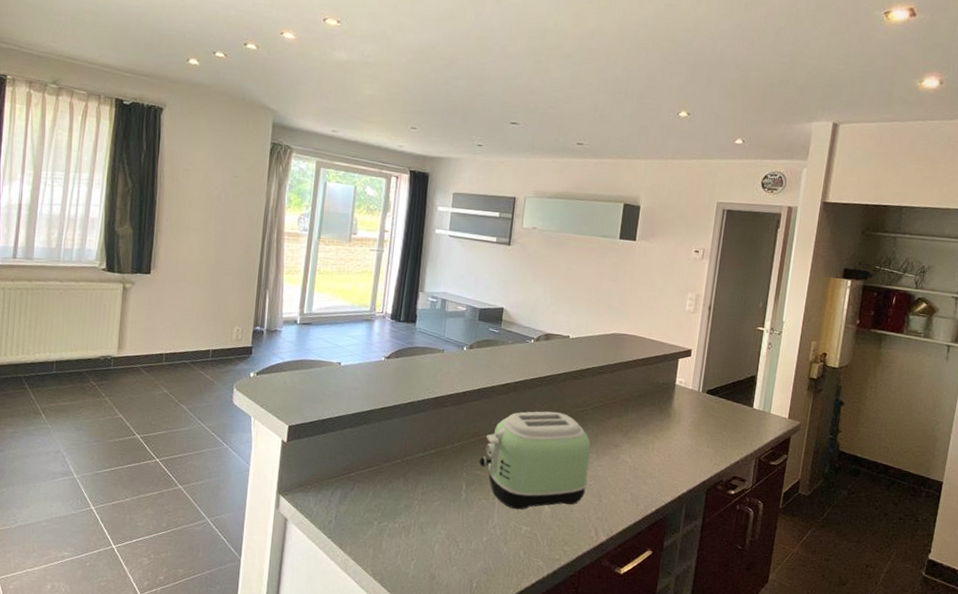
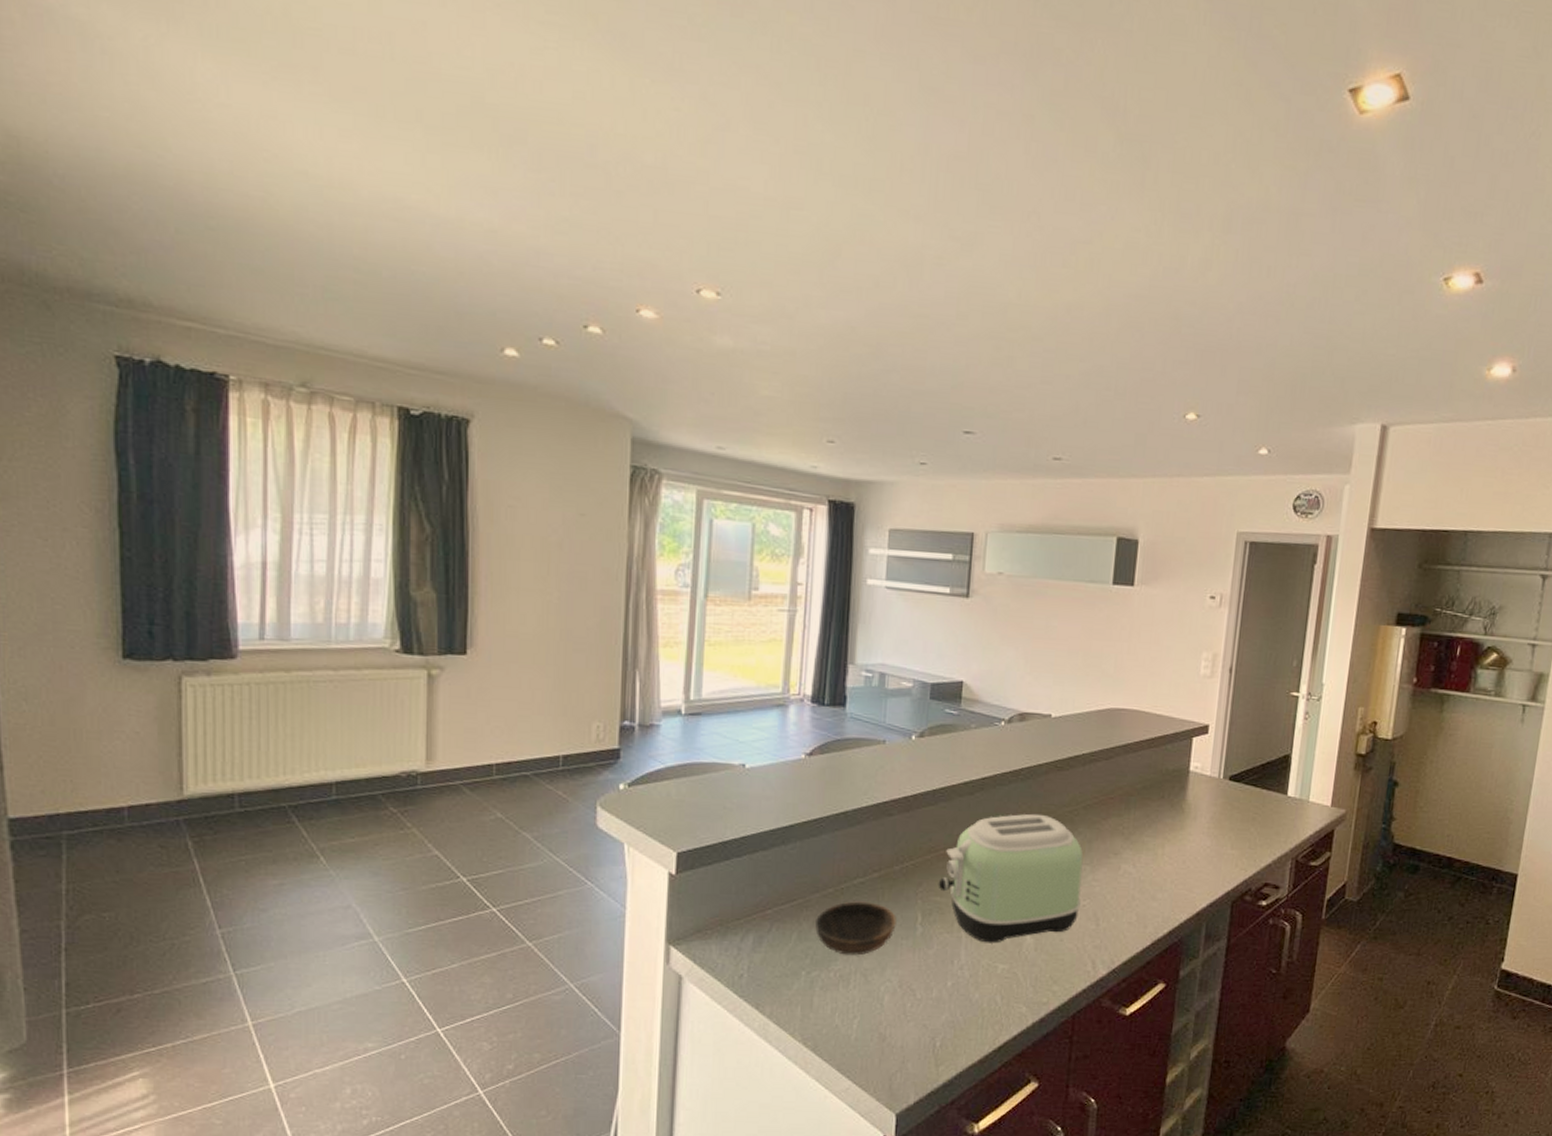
bowl: none [386,470,447,513] -> present [815,901,897,956]

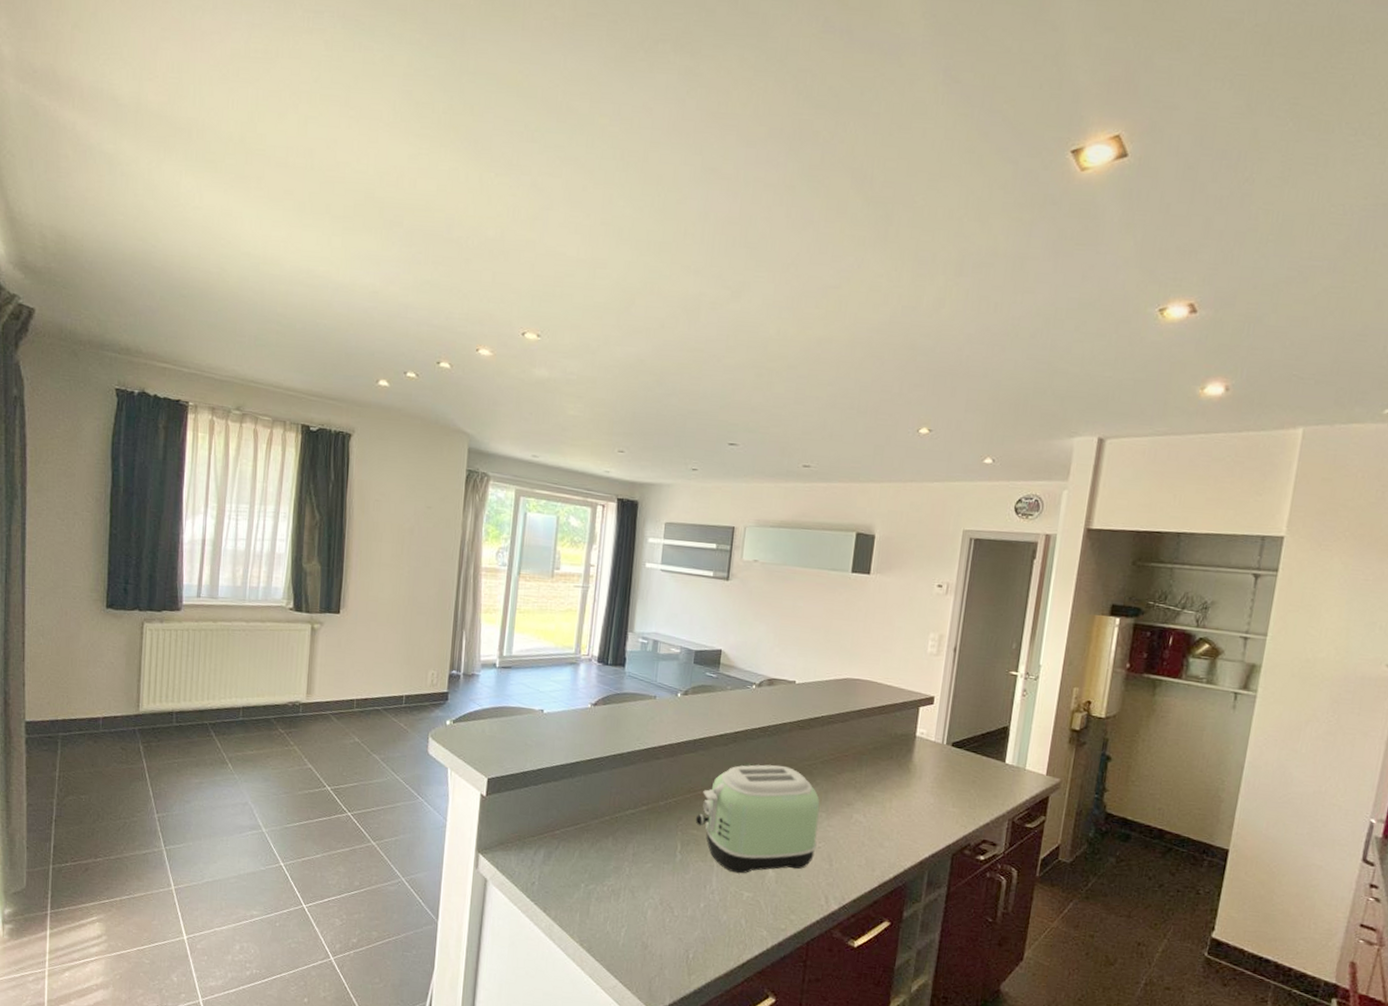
bowl: present [815,901,897,956] -> none [593,828,660,875]

